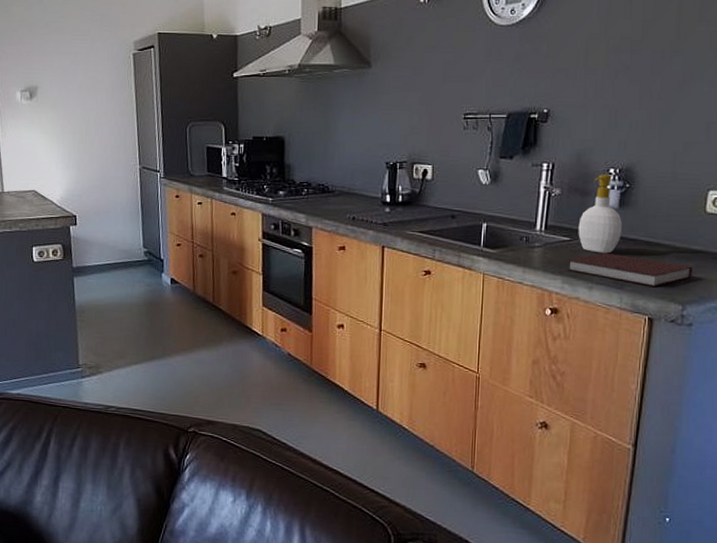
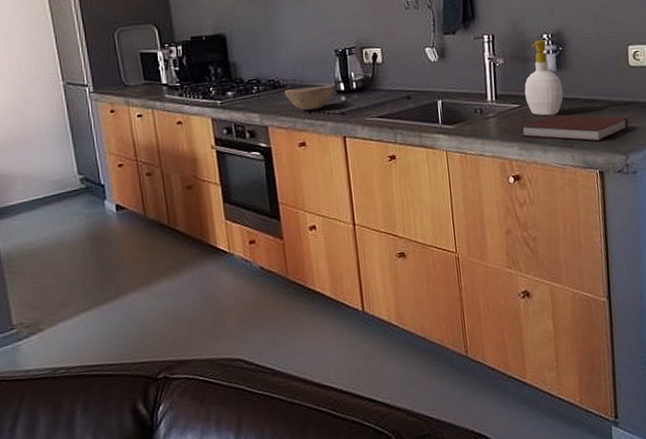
bowl: none [332,194,380,218] -> present [284,85,334,111]

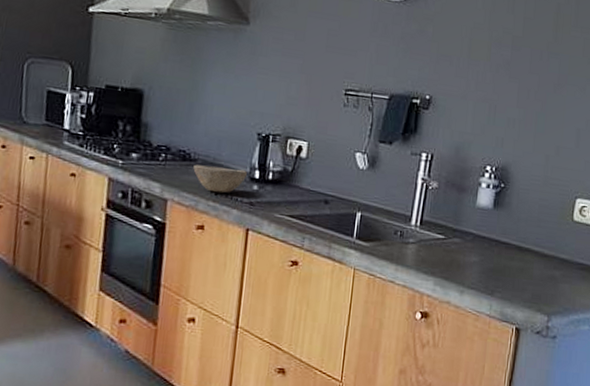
notebook: present [521,114,629,142] -> none [440,254,559,296]
soap bottle: present [524,40,563,116] -> none [452,171,496,256]

